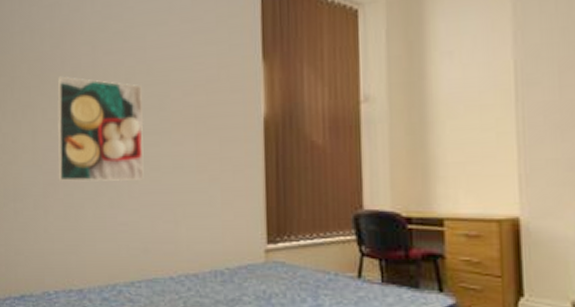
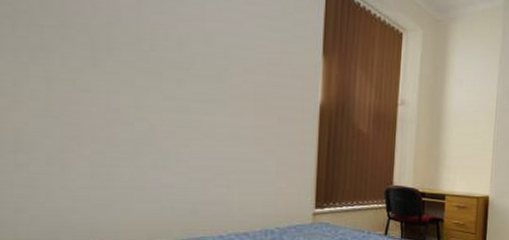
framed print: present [57,76,144,182] -> none [83,23,198,145]

